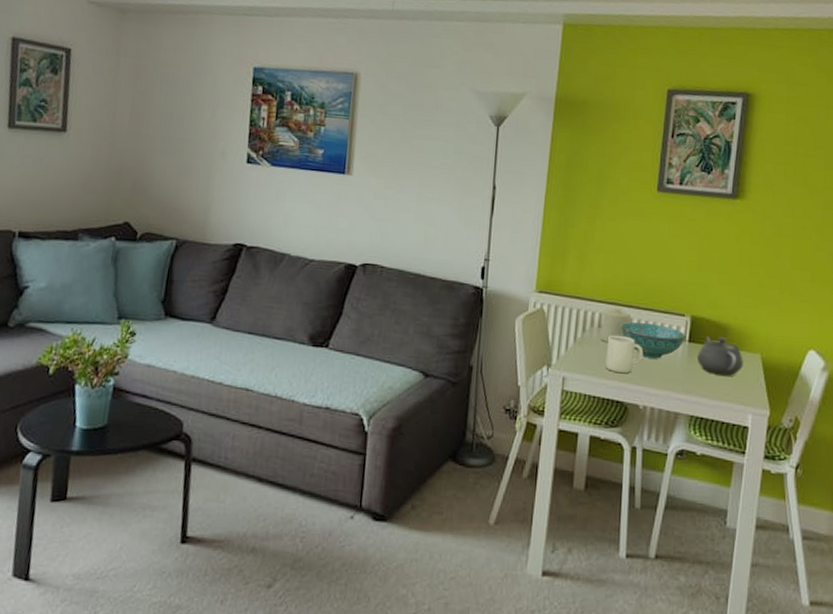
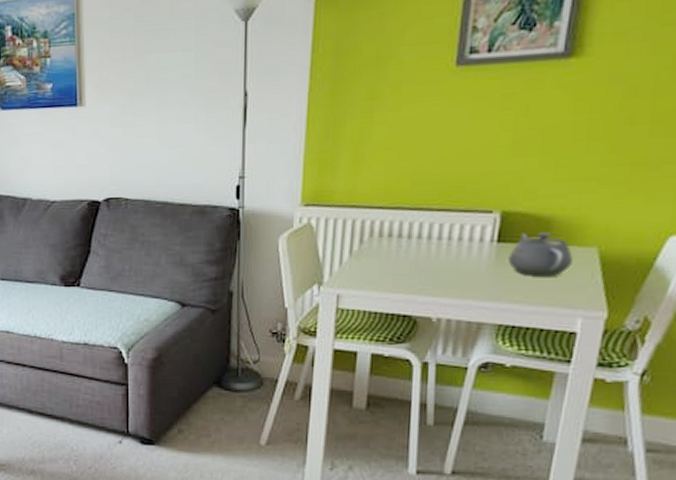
candle: present [600,306,631,342] -> none [382,211,421,252]
mug: present [605,334,644,374] -> none [389,243,437,285]
bowl: present [620,322,687,359] -> none [406,225,494,265]

